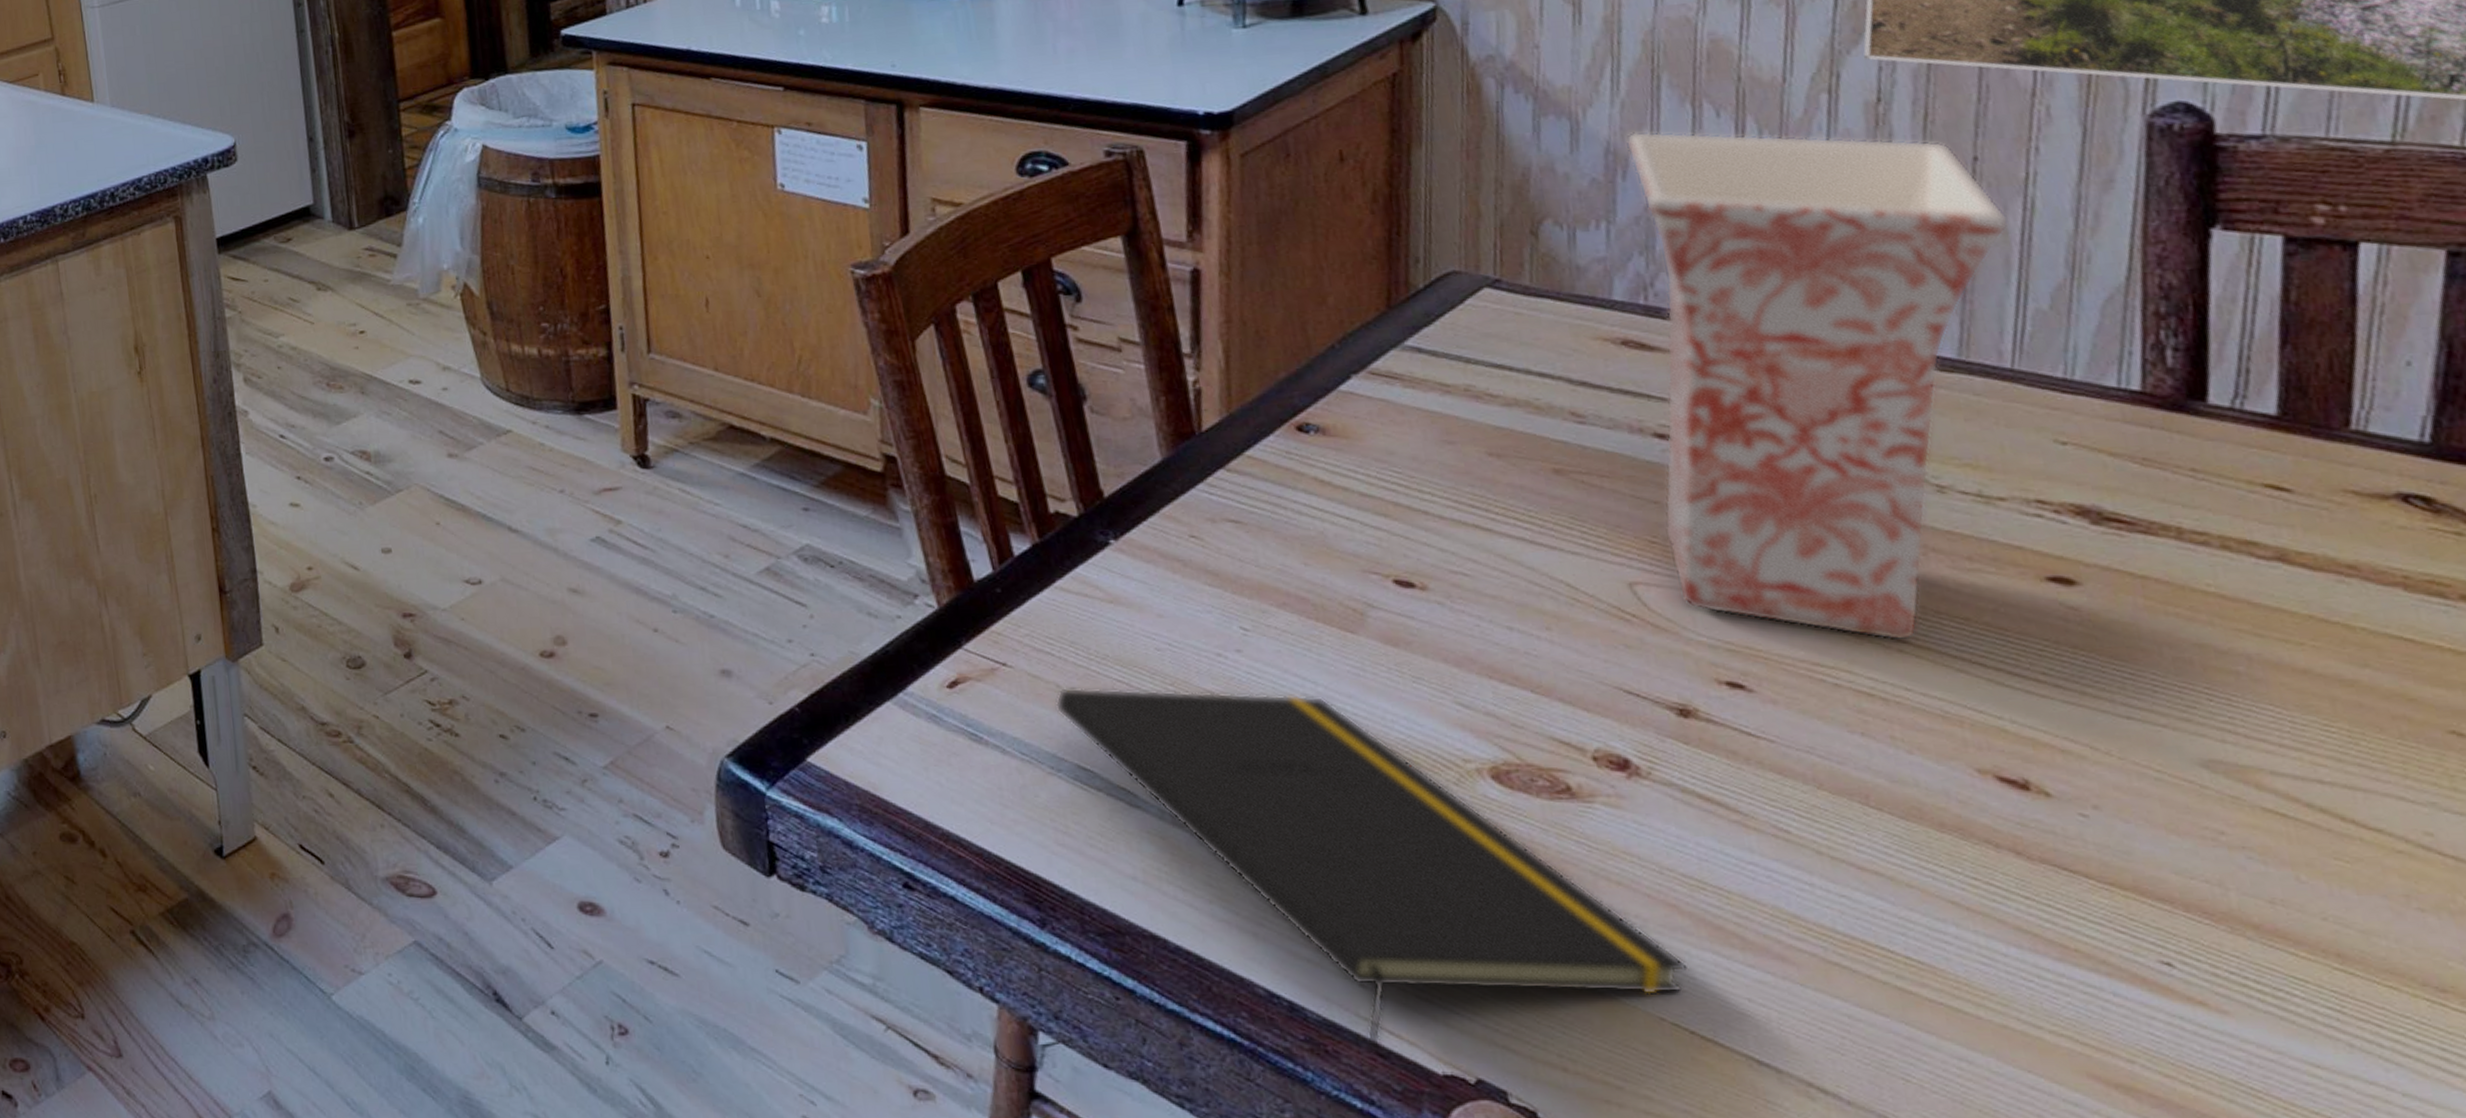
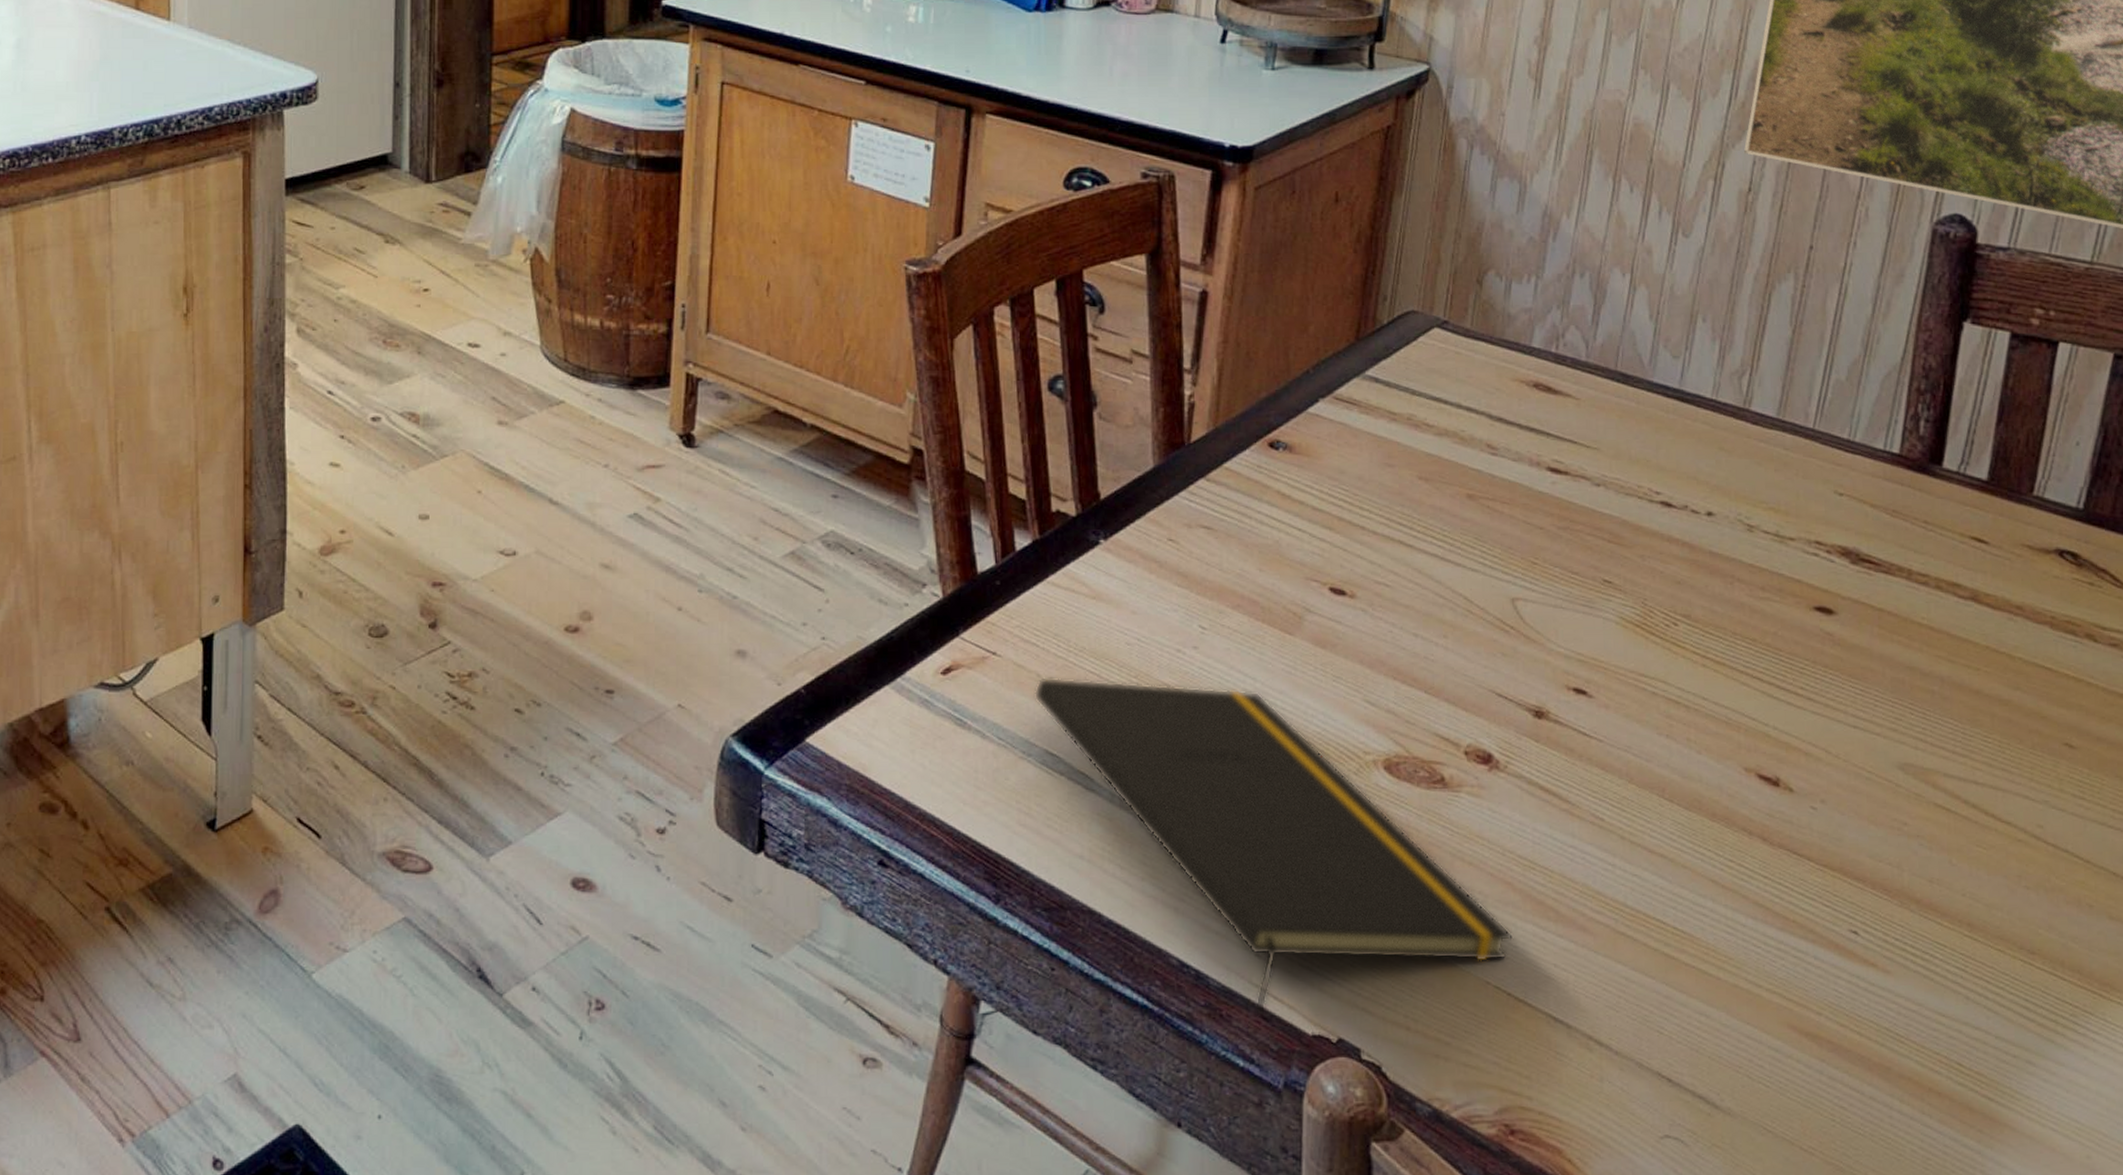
vase: present [1625,131,2010,641] -> none [1544,199,1828,657]

